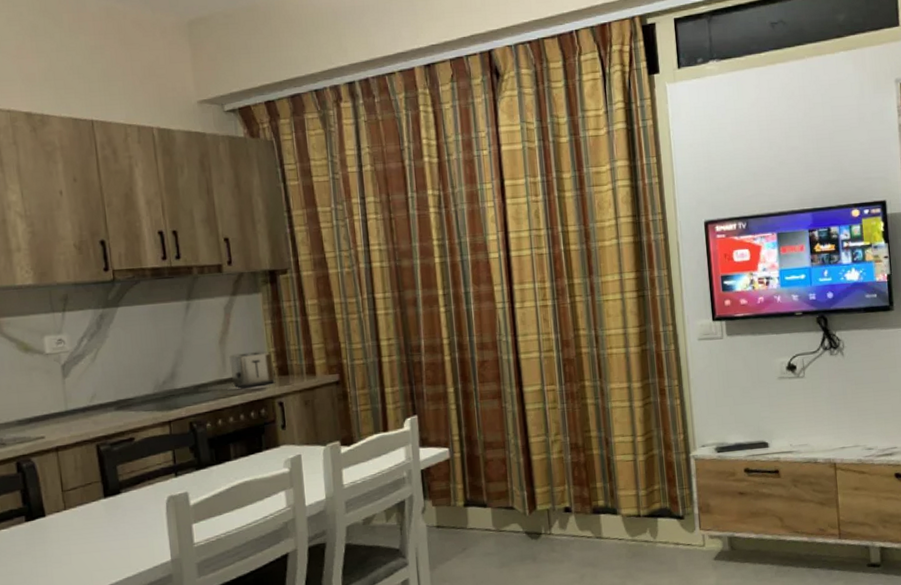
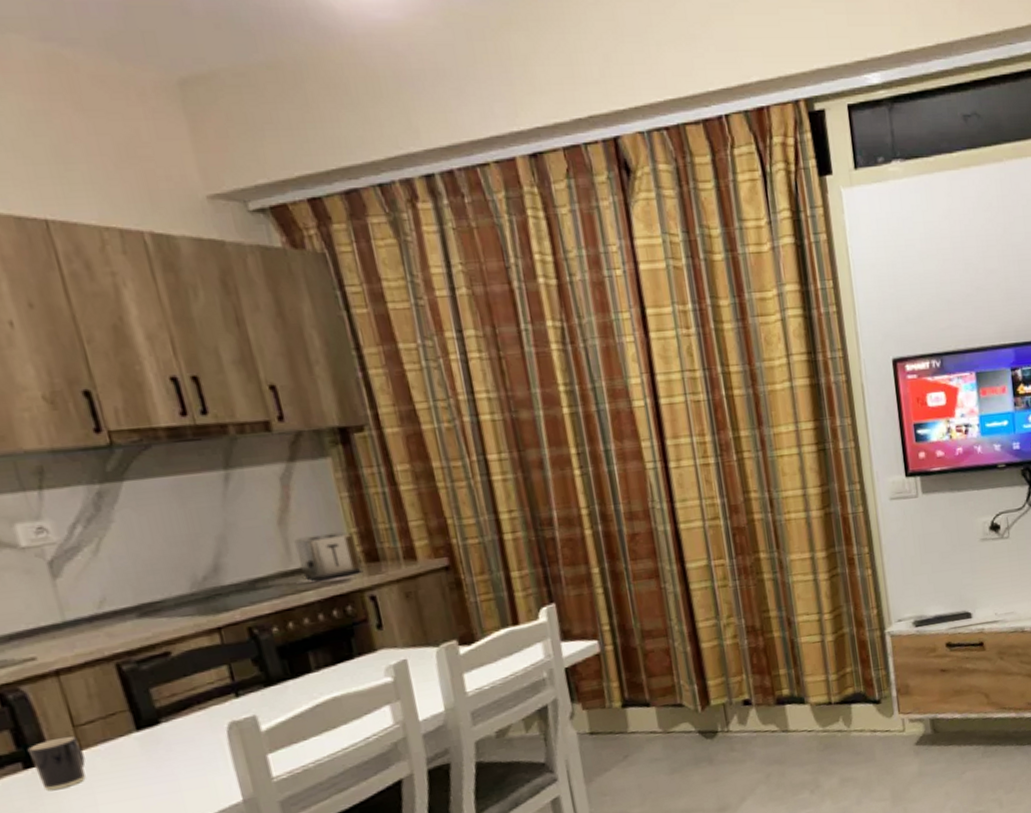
mug: none [29,498,67,540] -> present [27,735,86,791]

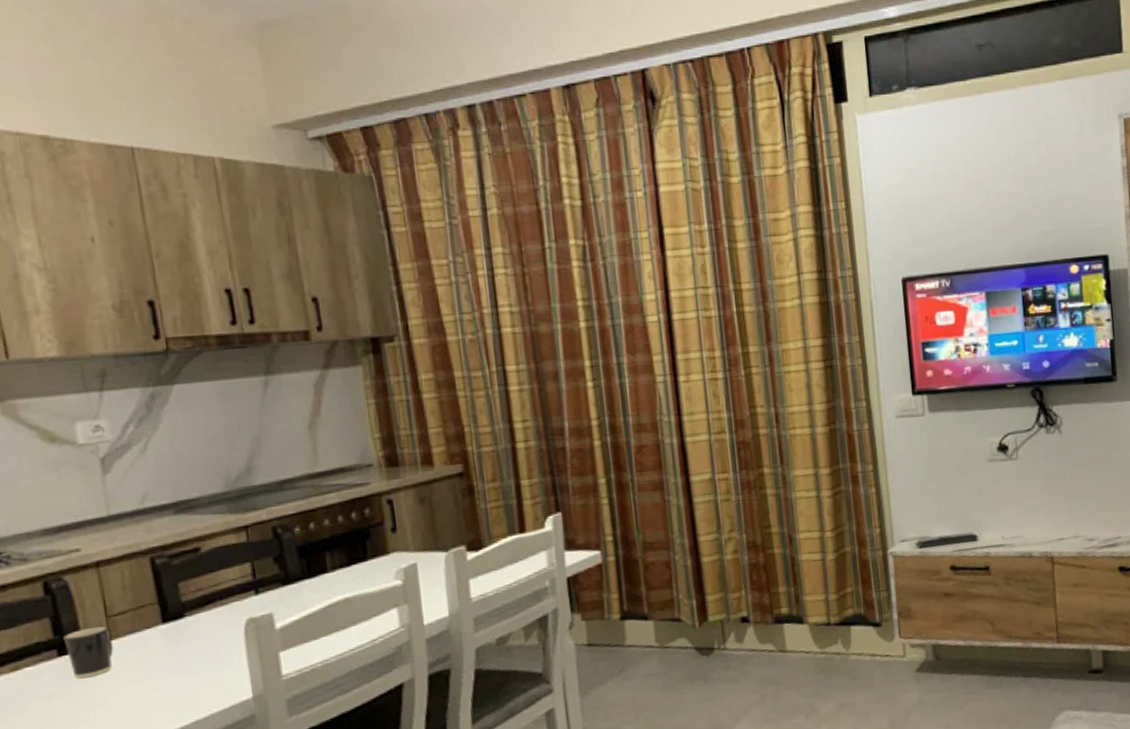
toaster: present [294,531,361,581] -> none [322,436,381,484]

